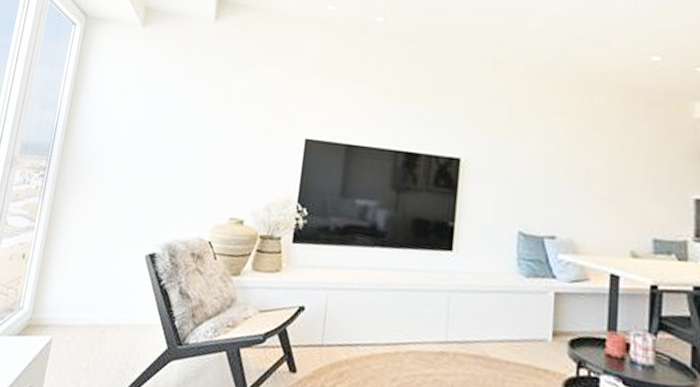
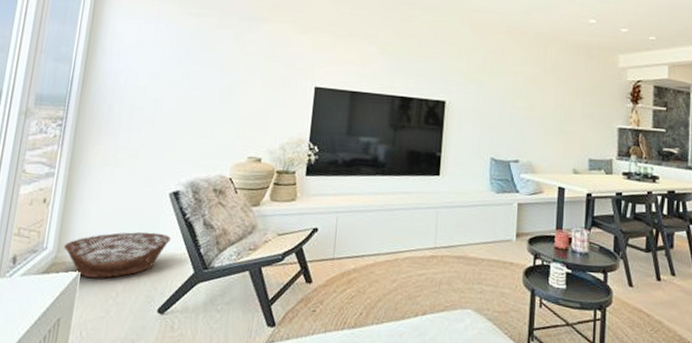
basket: none [39,296,146,346] -> present [64,232,172,279]

